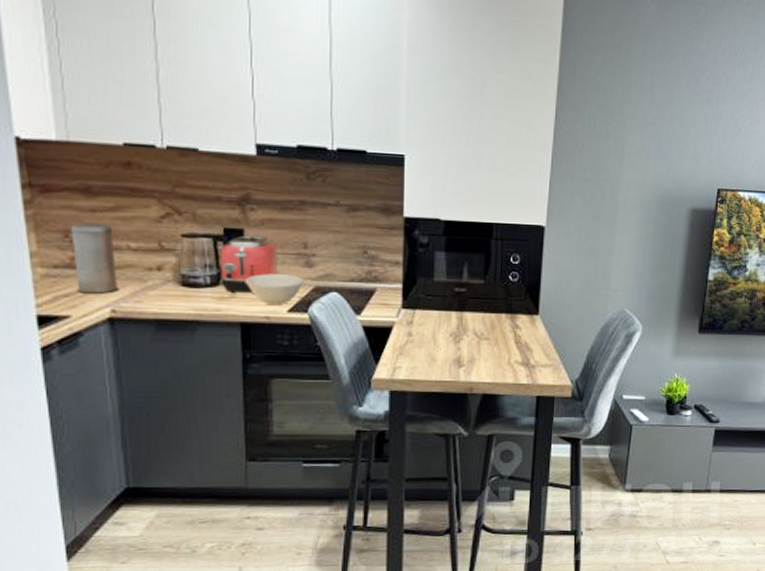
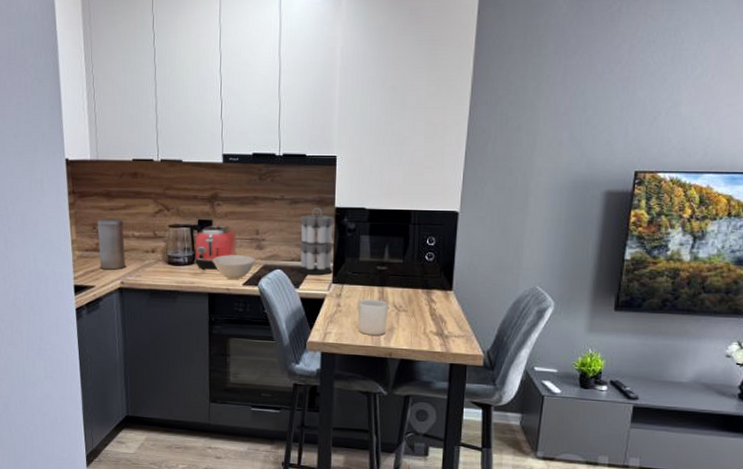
spice rack: none [360,217,402,300] -> present [299,208,334,276]
mug: none [433,327,470,368] -> present [358,299,390,335]

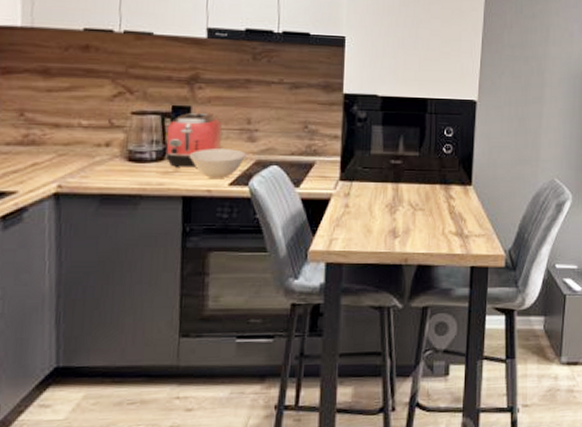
canister: present [97,218,126,270] -> none [26,102,67,170]
spice rack: present [299,208,334,276] -> none [300,94,341,172]
mug: present [358,299,390,335] -> none [369,198,405,239]

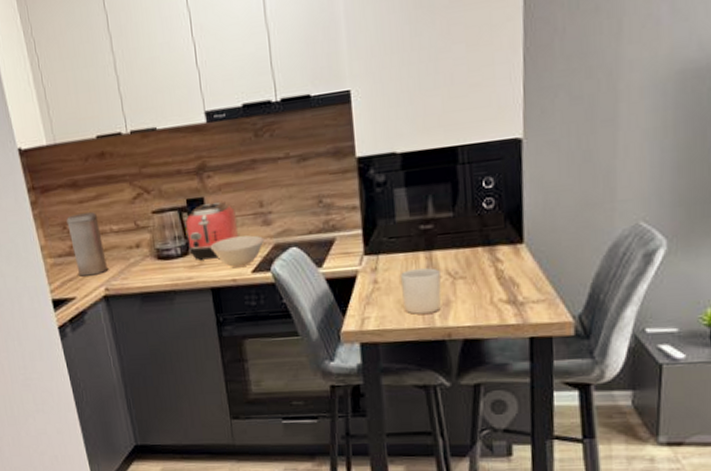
canister: none [26,102,67,170] -> present [66,212,109,277]
mug: none [369,198,405,239] -> present [401,268,442,315]

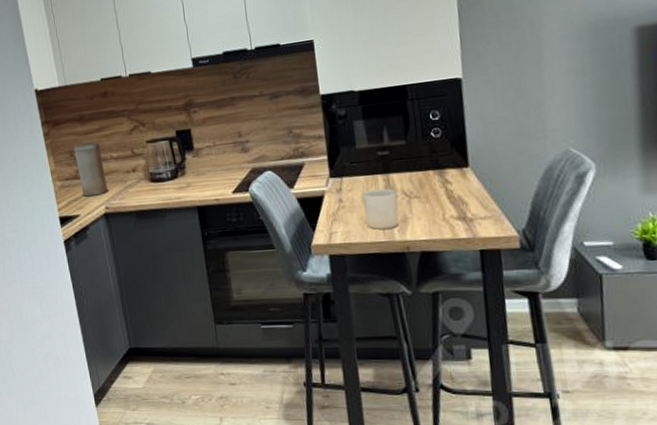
toaster: present [186,201,239,260] -> none [175,132,221,182]
bowl: present [210,235,265,267] -> none [196,161,243,189]

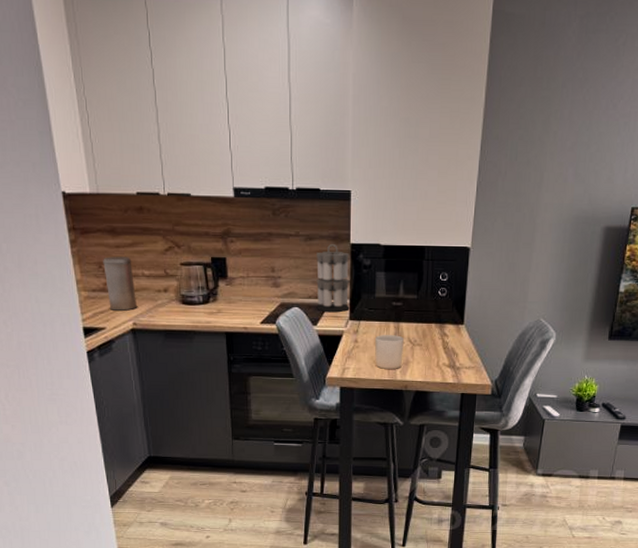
spice rack: none [284,98,329,173] -> present [316,244,350,313]

